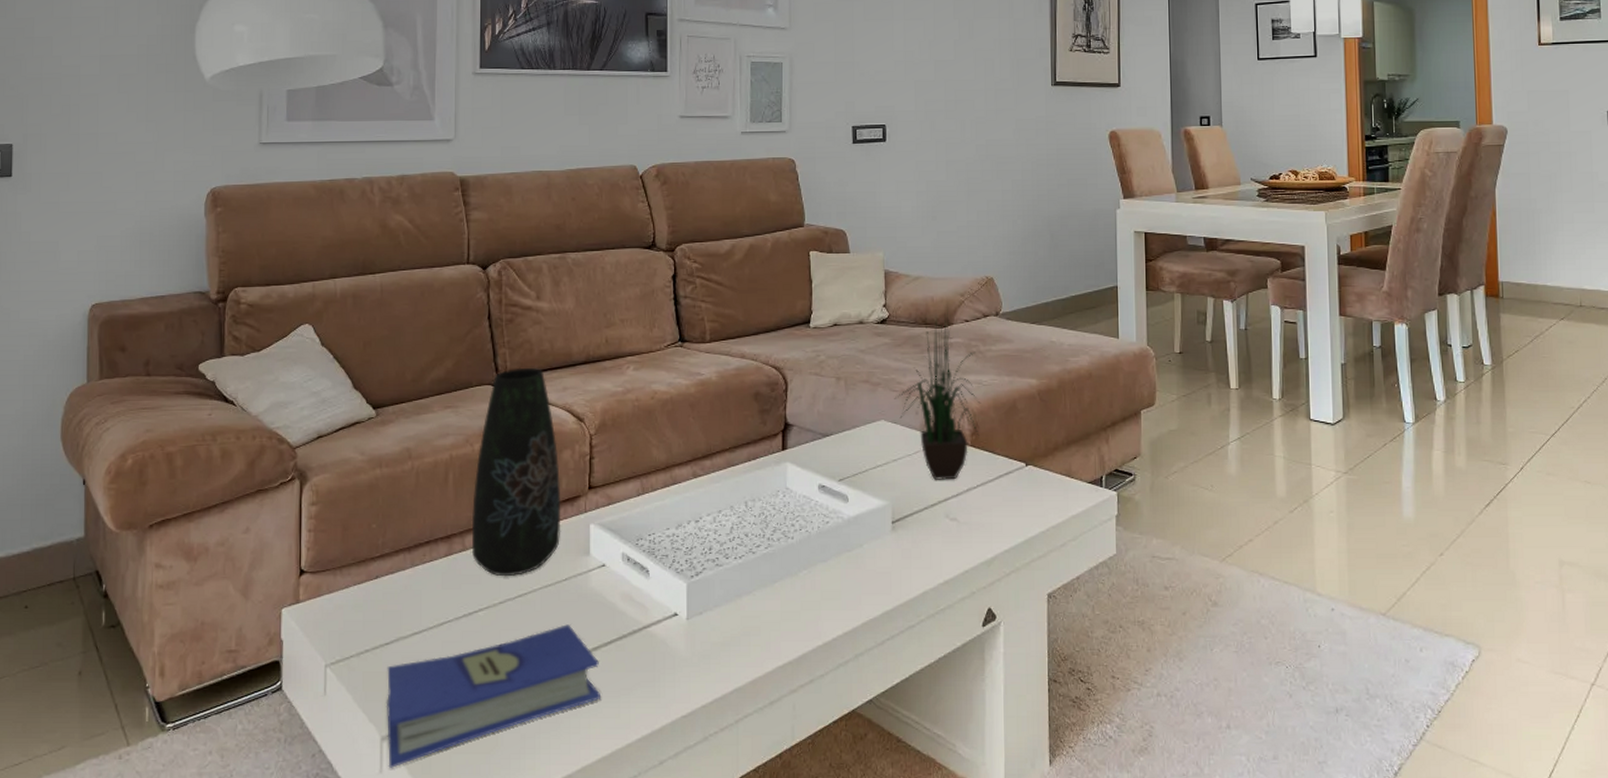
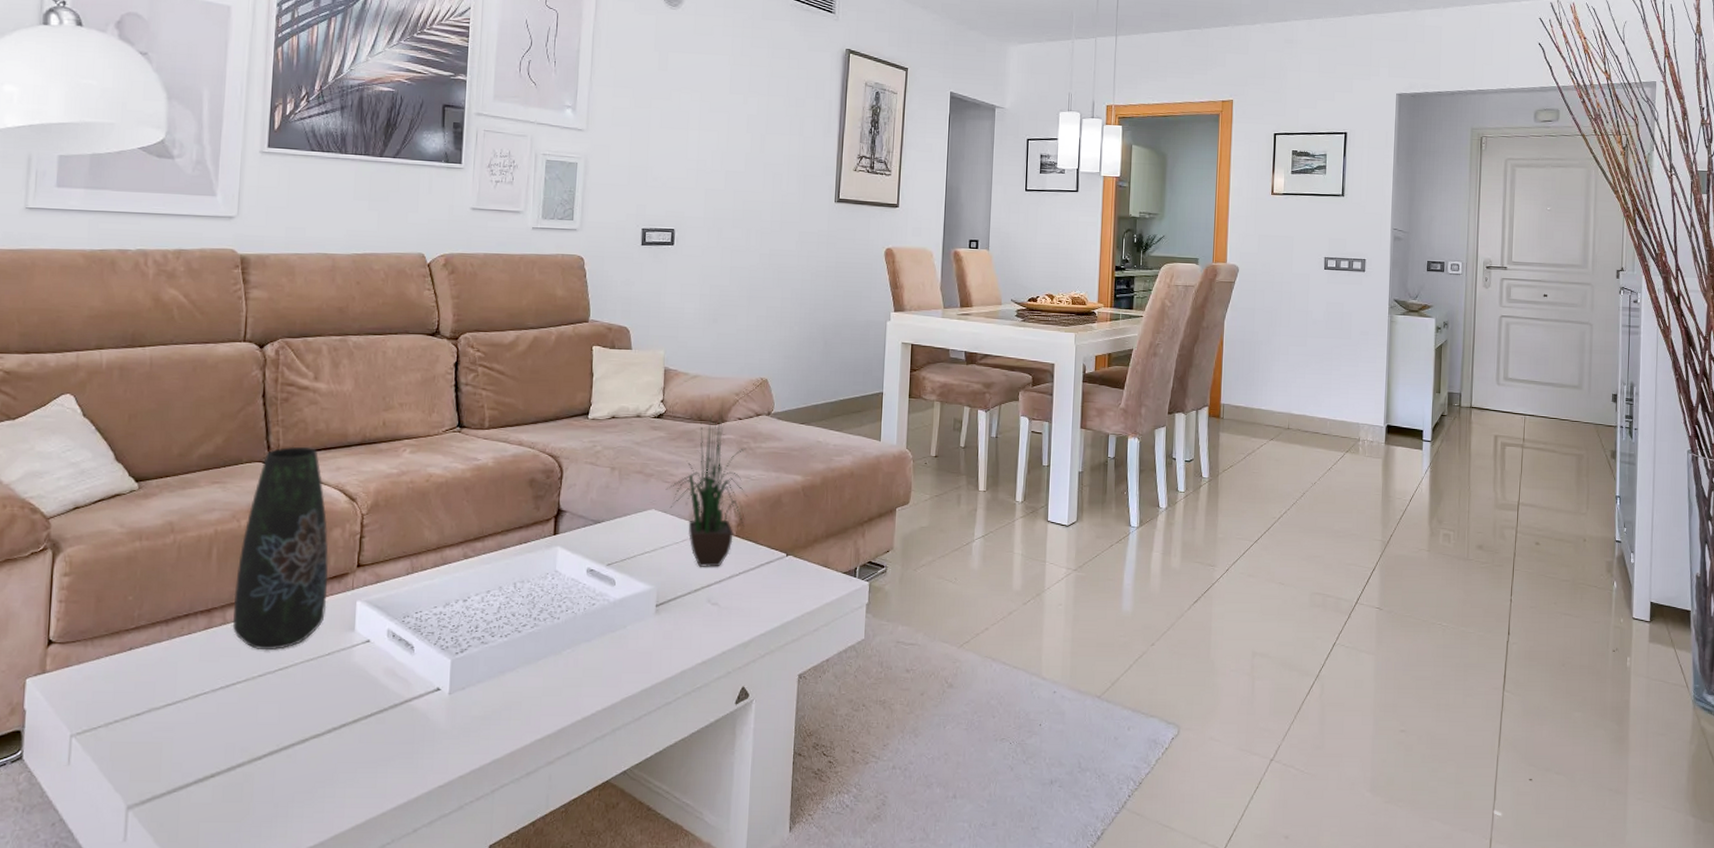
hardcover book: present [386,624,600,769] -> none [132,697,358,838]

